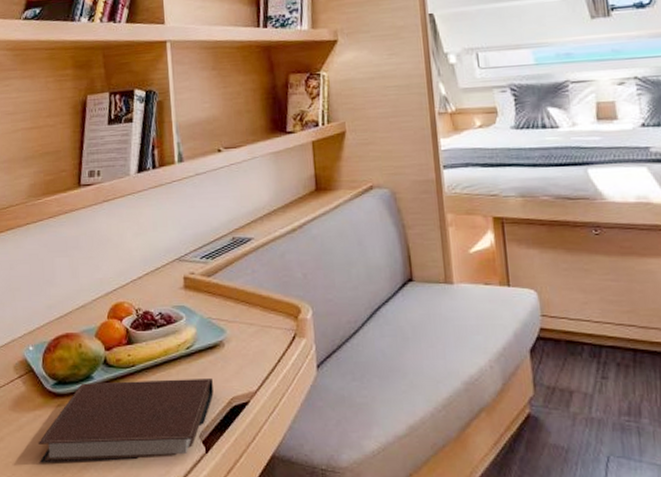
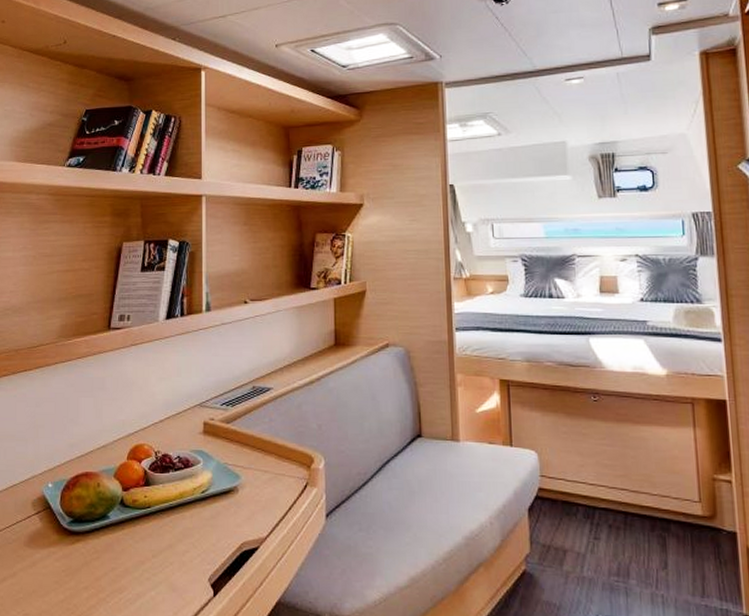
notebook: present [38,379,214,464] -> none [49,522,225,601]

